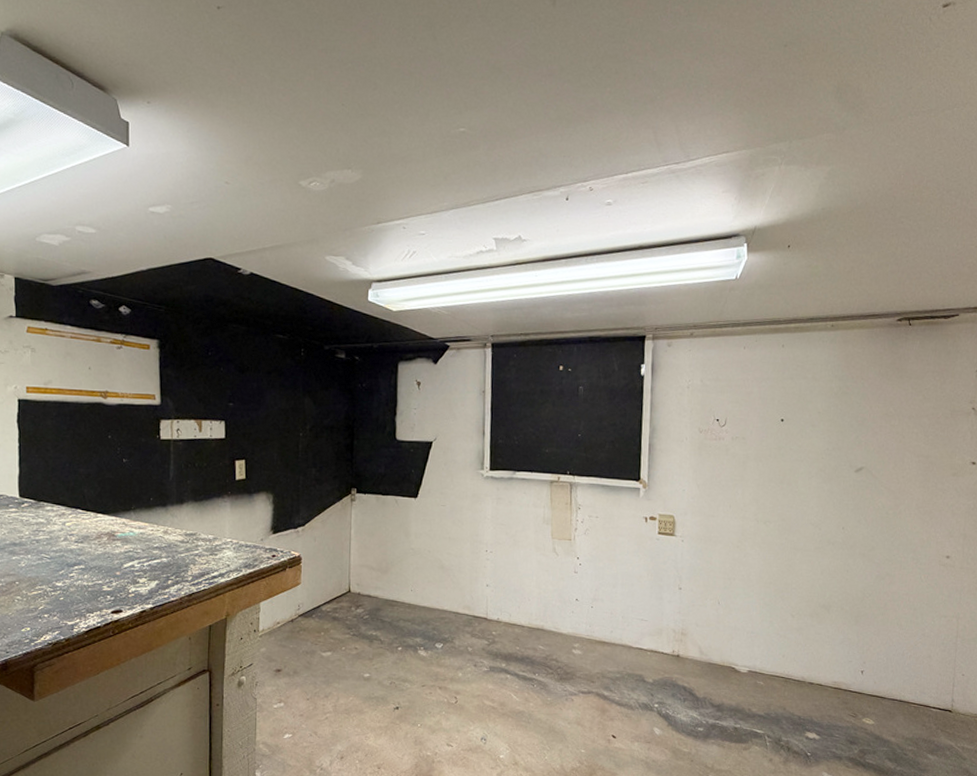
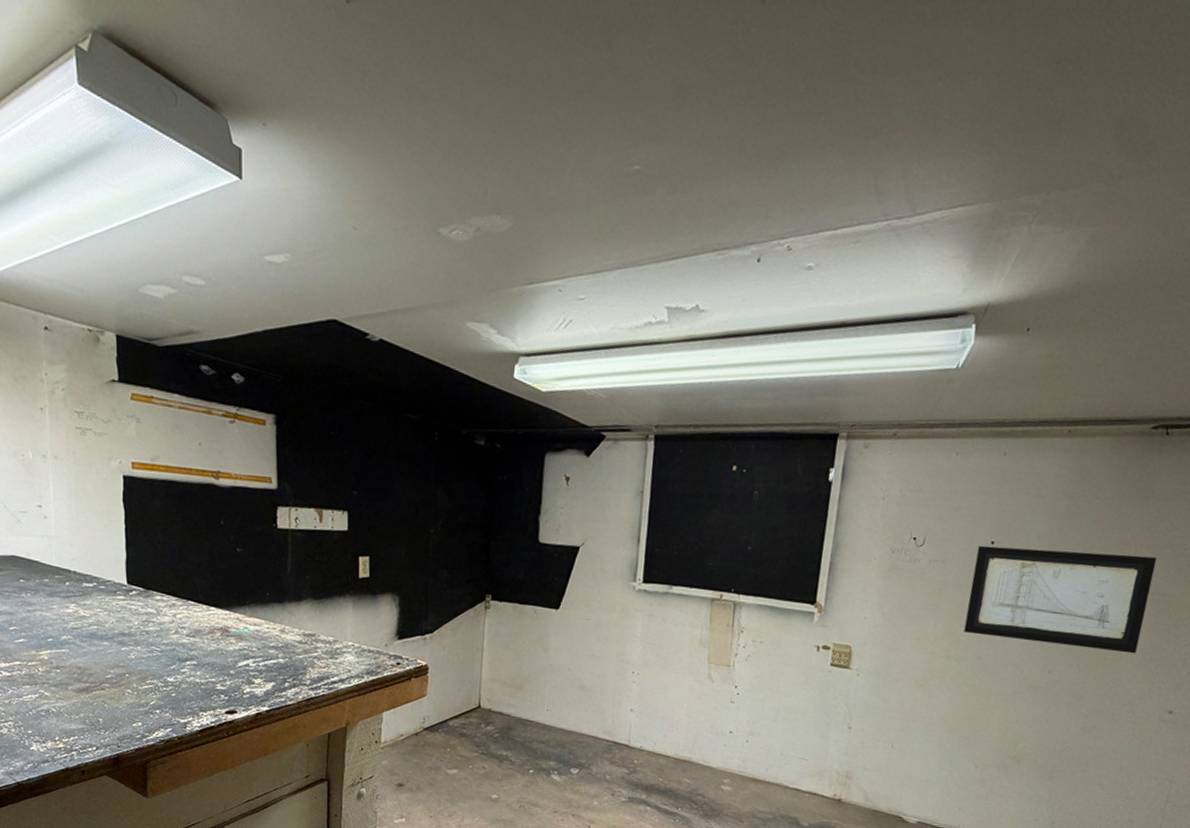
wall art: none [767,423,918,508] -> present [963,545,1157,654]

